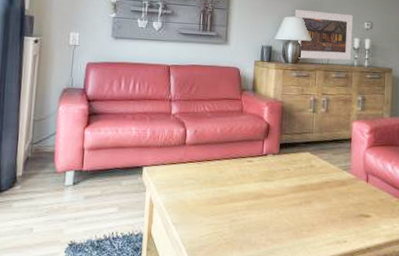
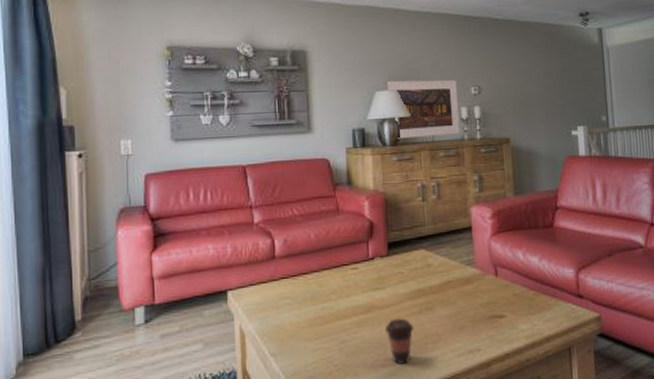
coffee cup: none [270,207,294,245] -> present [385,318,414,364]

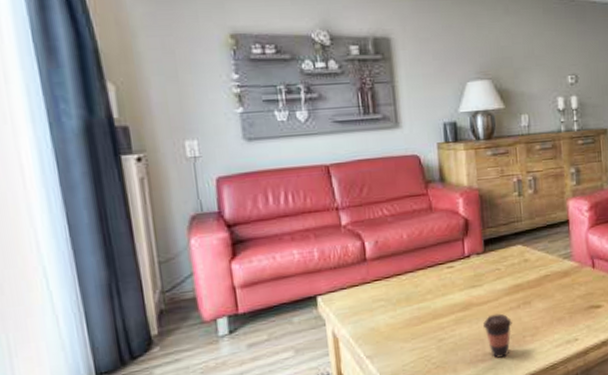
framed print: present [386,80,461,139] -> none [478,68,557,132]

